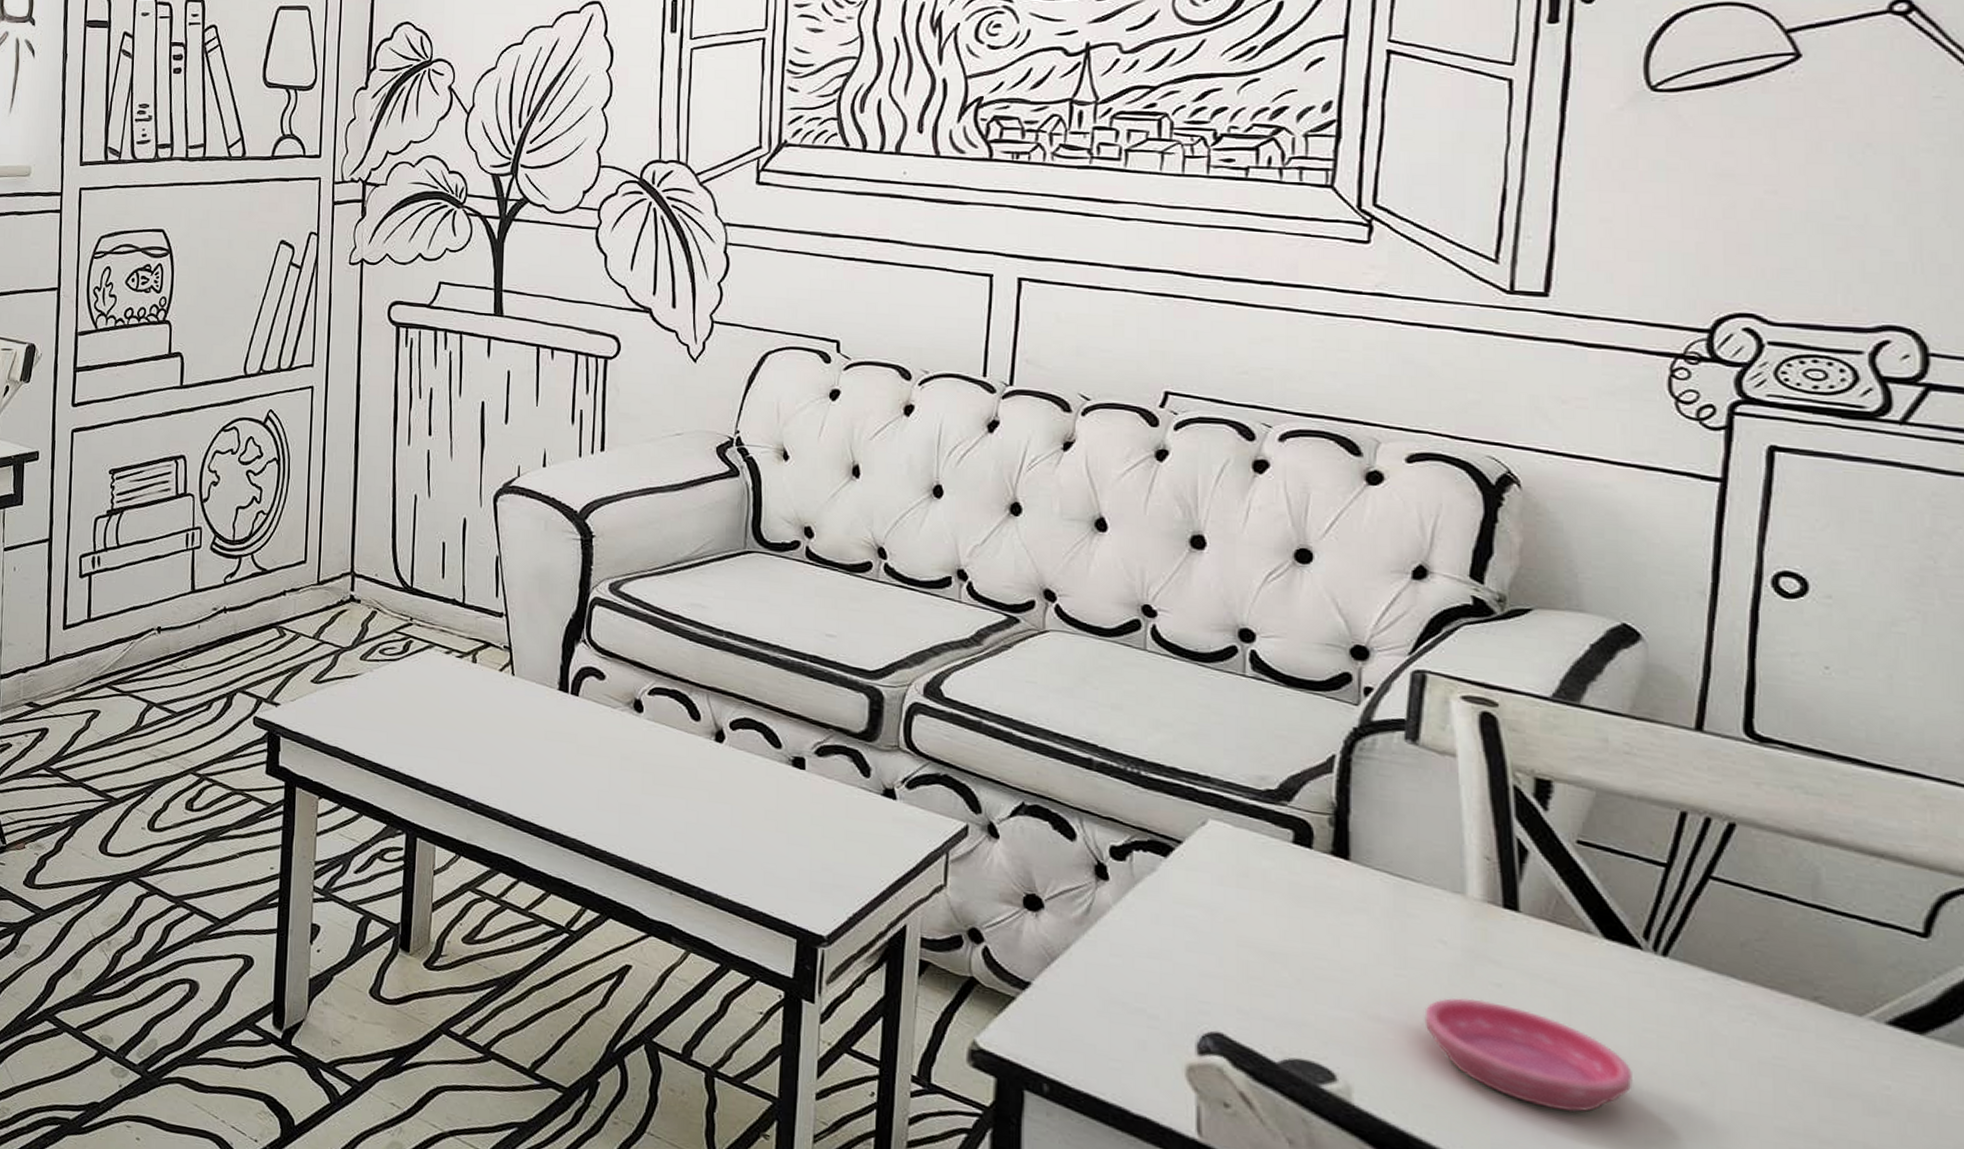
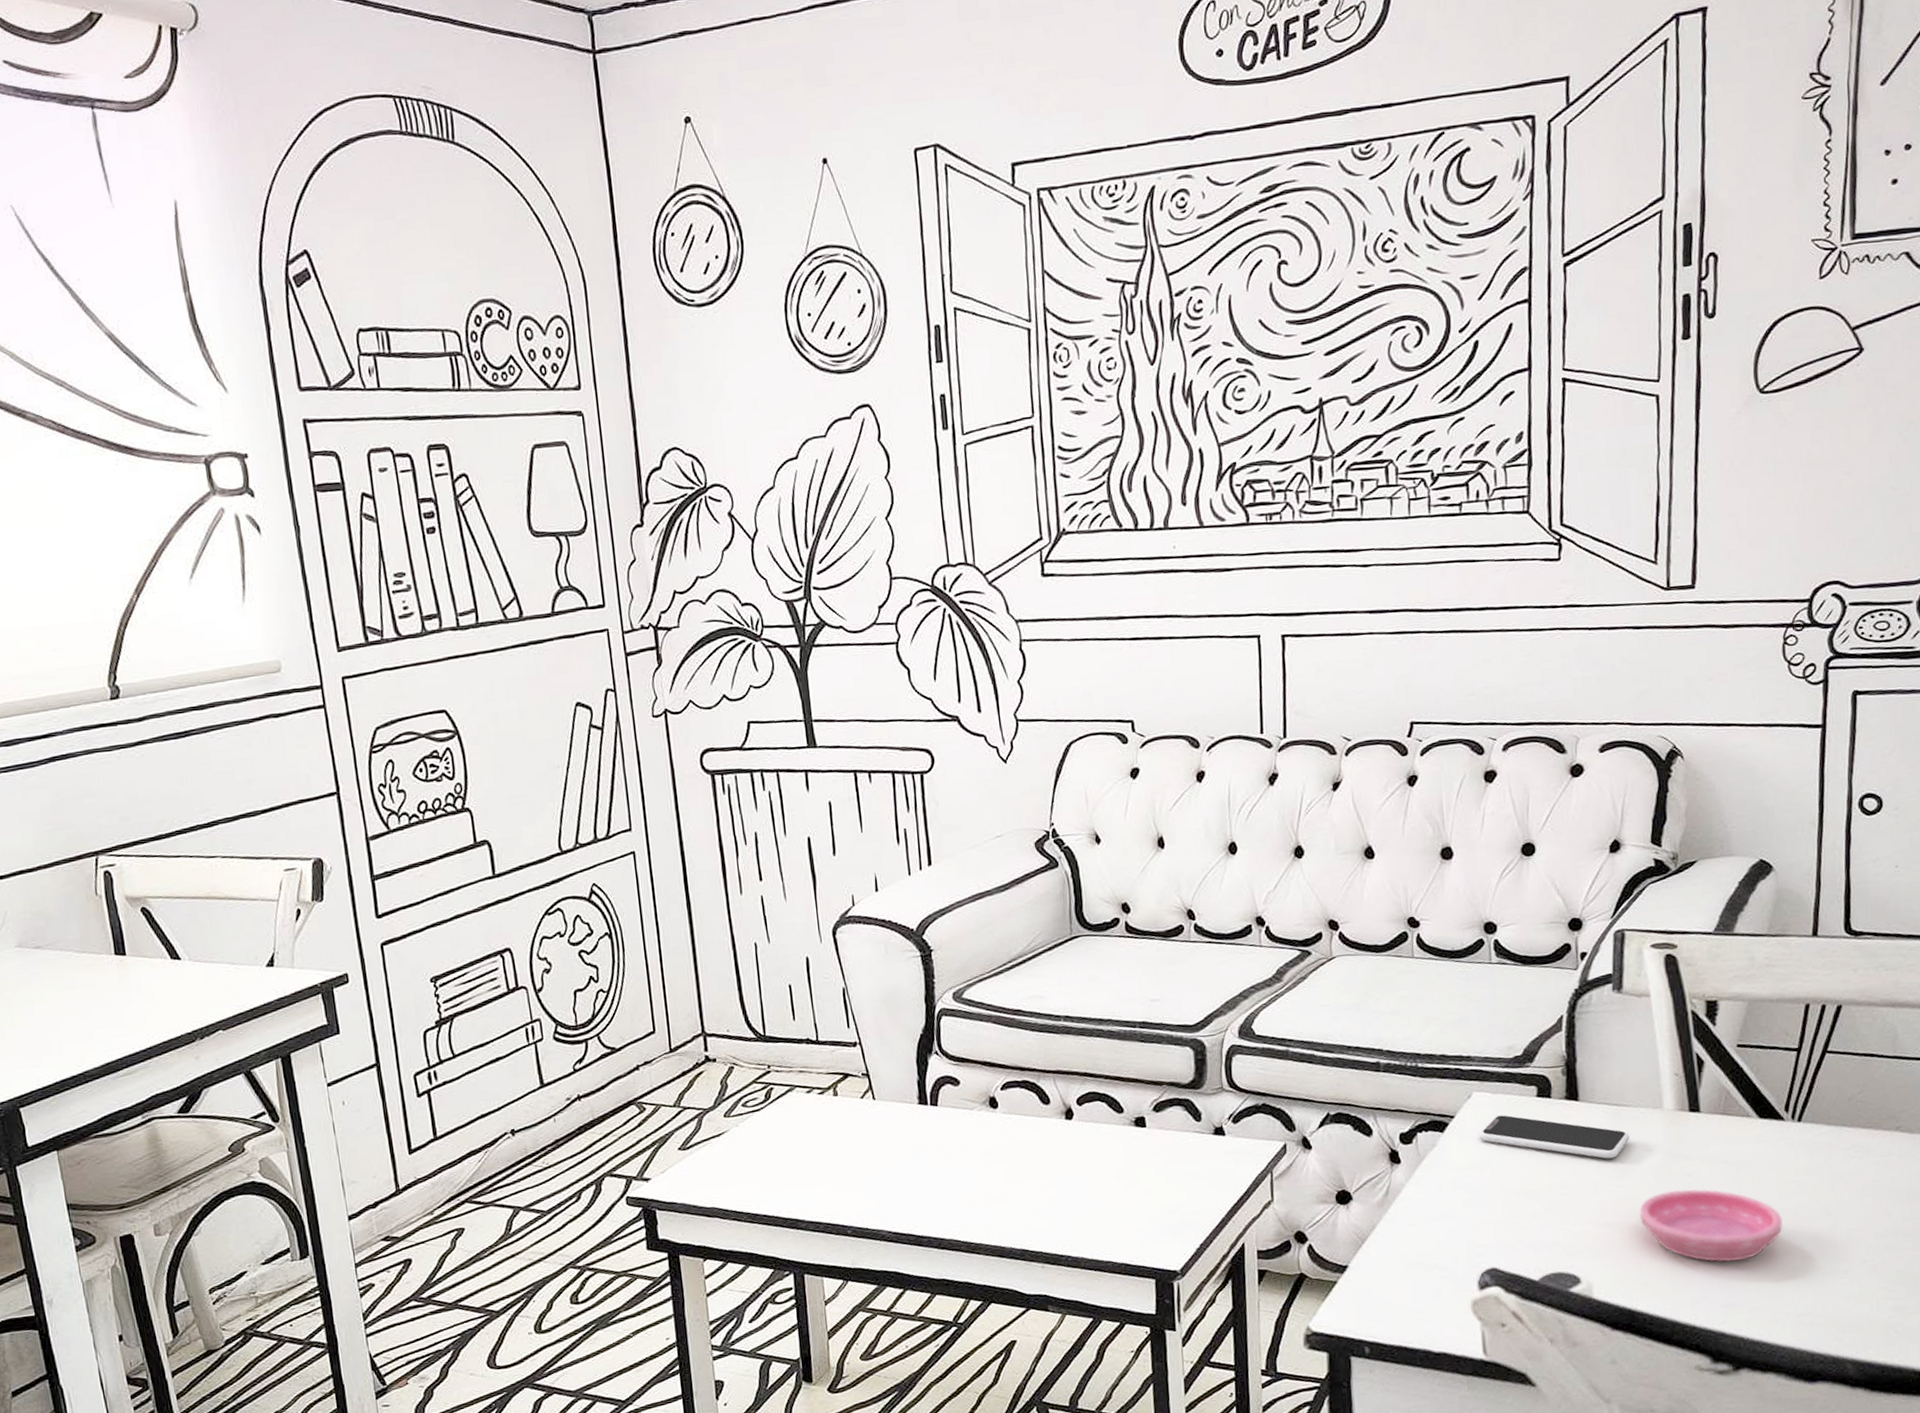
smartphone: none [1212,853,1417,940] -> present [1479,1115,1630,1159]

